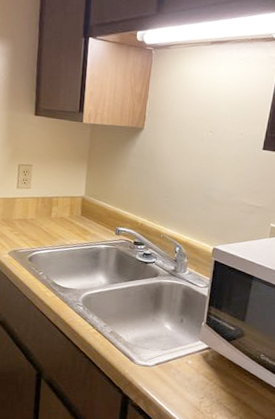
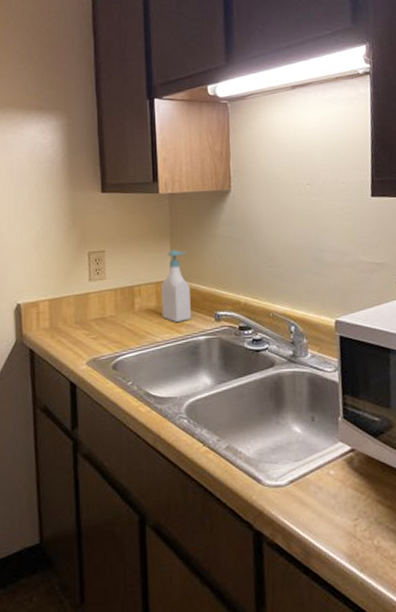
soap bottle: none [73,172,100,232] -> present [161,250,191,323]

